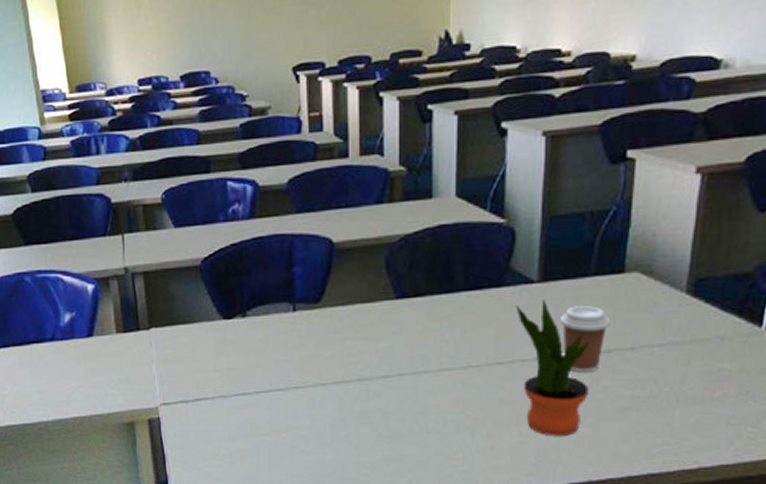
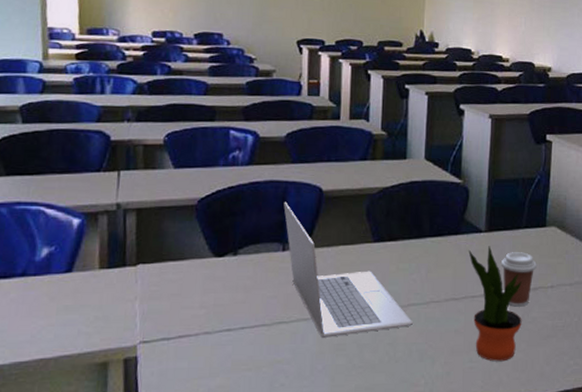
laptop: none [291,257,448,404] -> present [283,201,414,338]

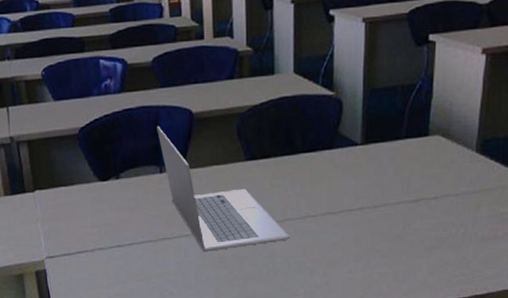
potted plant: present [468,246,522,362] -> none [344,159,403,273]
coffee cup: present [500,252,537,307] -> none [378,163,418,219]

